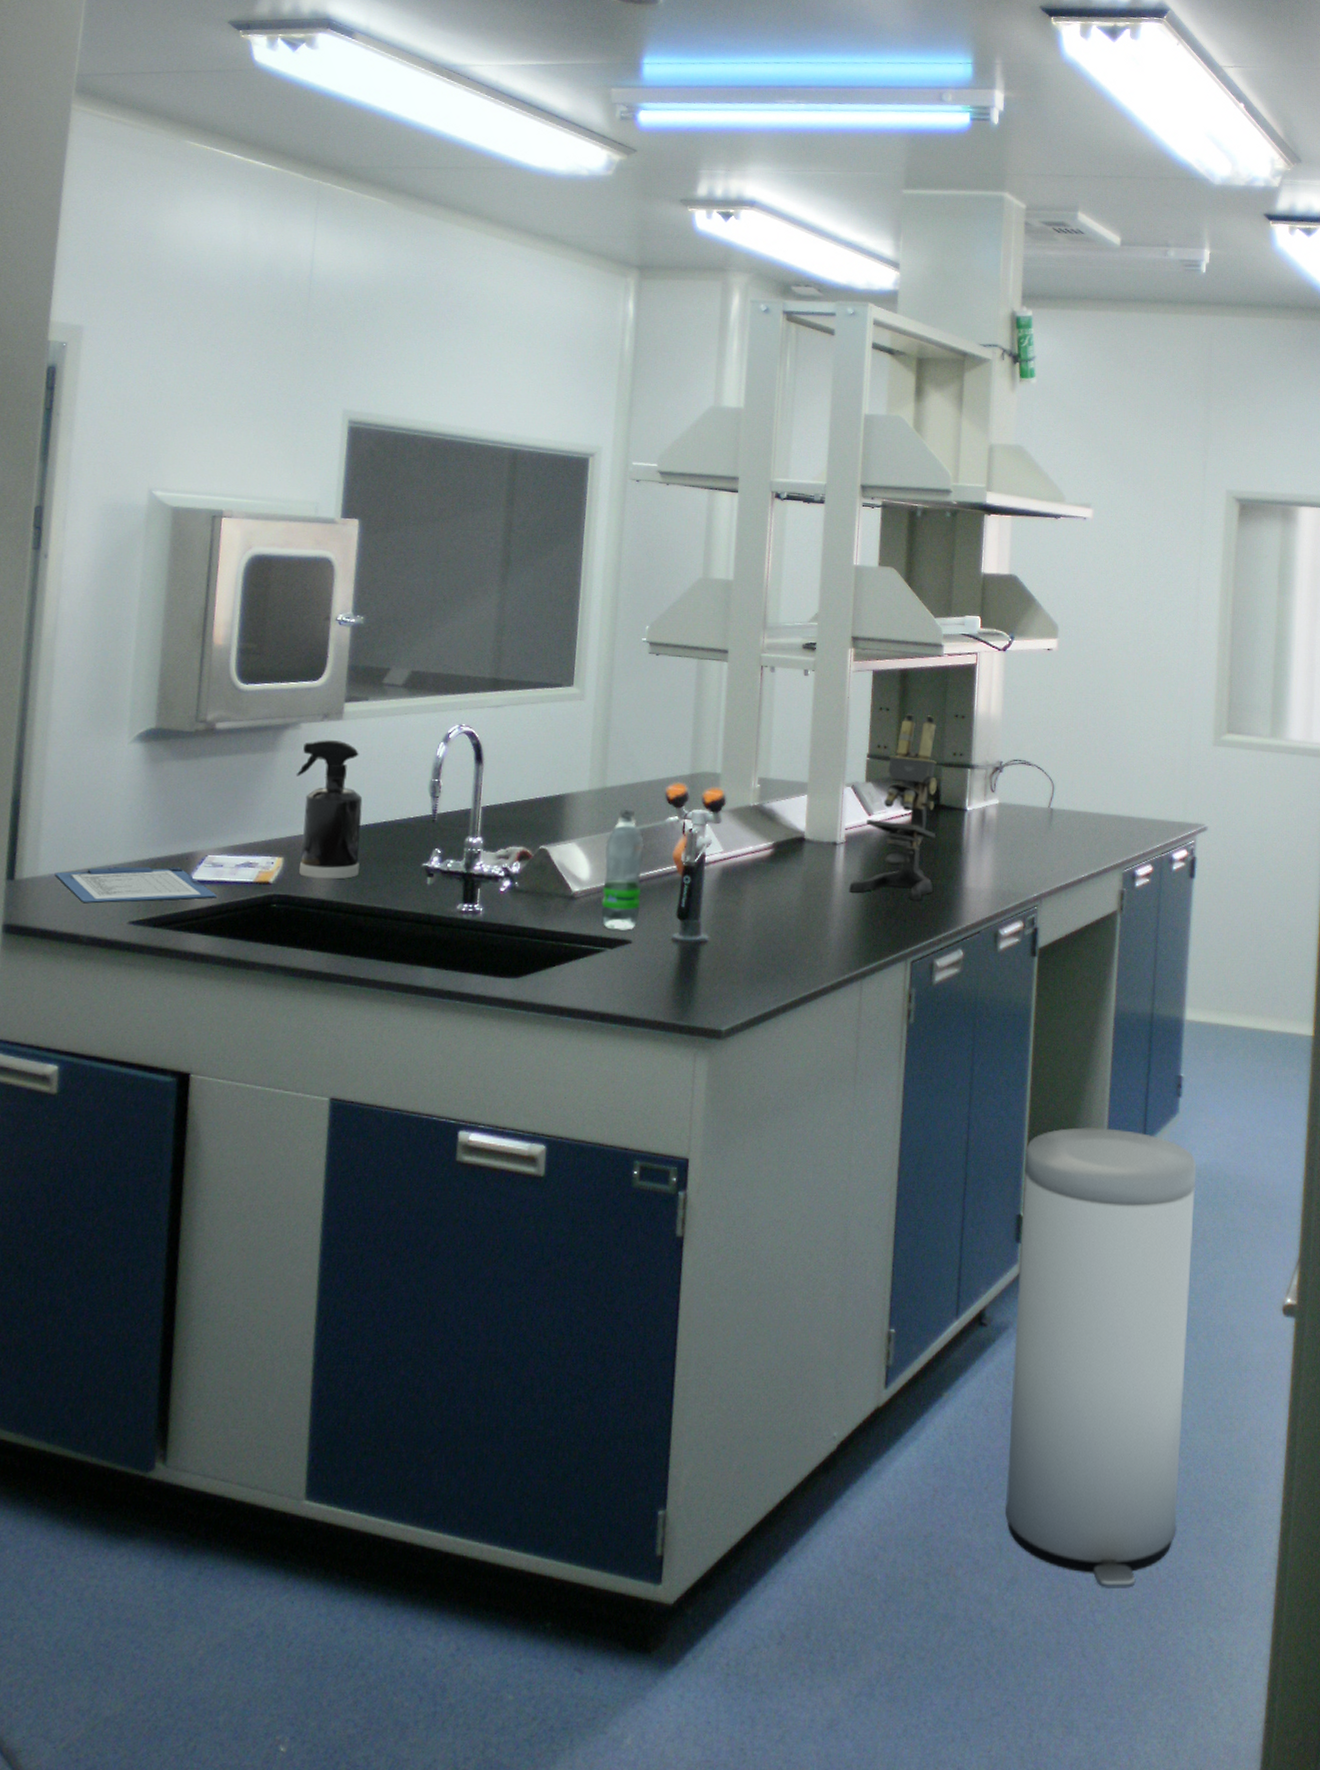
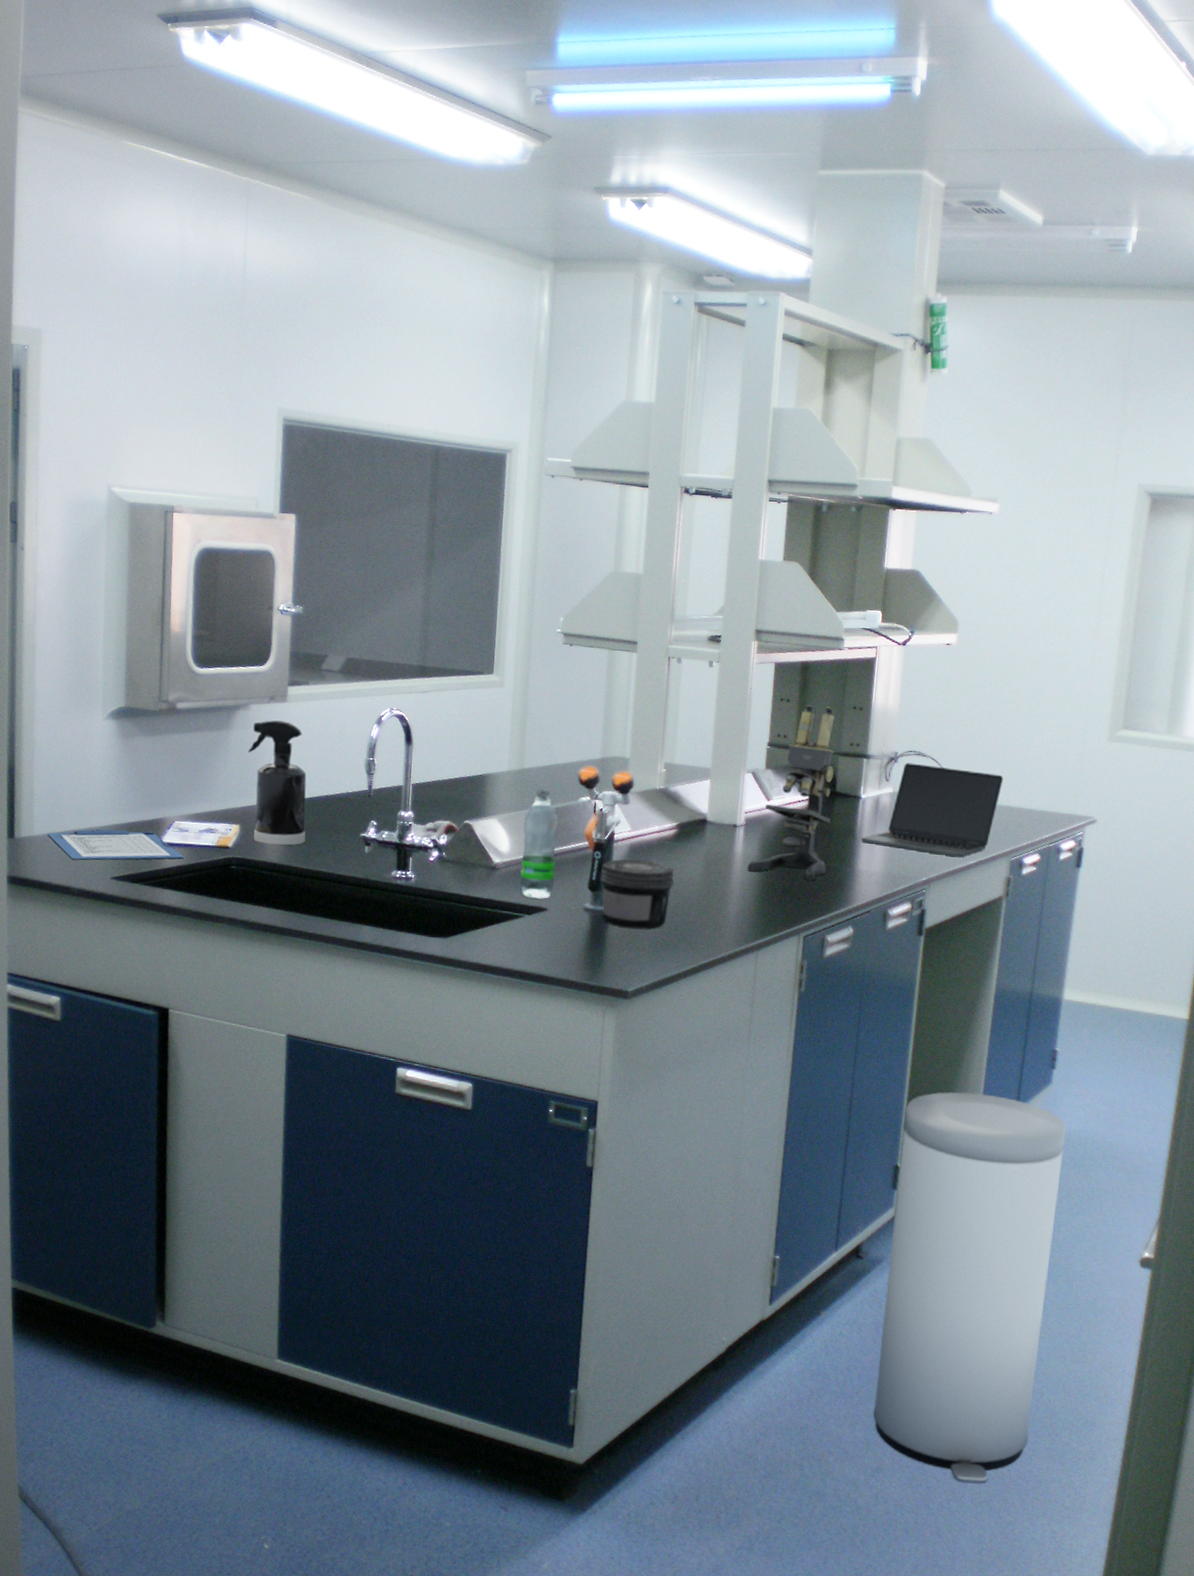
jar: none [689,882,771,960] -> present [600,858,675,929]
laptop: none [968,772,1112,871] -> present [861,762,1004,858]

